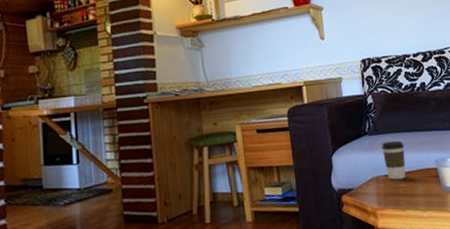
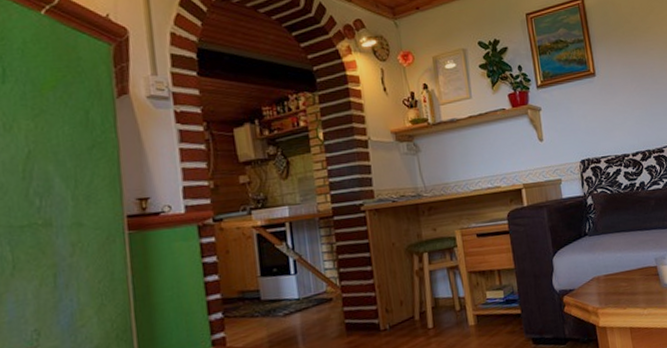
coffee cup: present [381,140,406,180] -> none [601,240,626,280]

